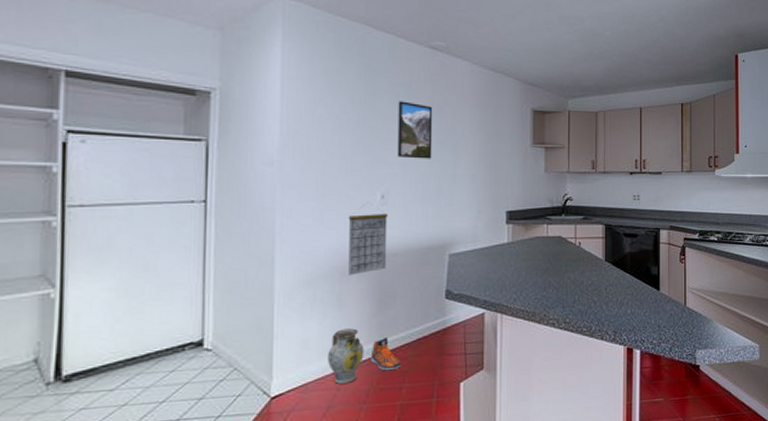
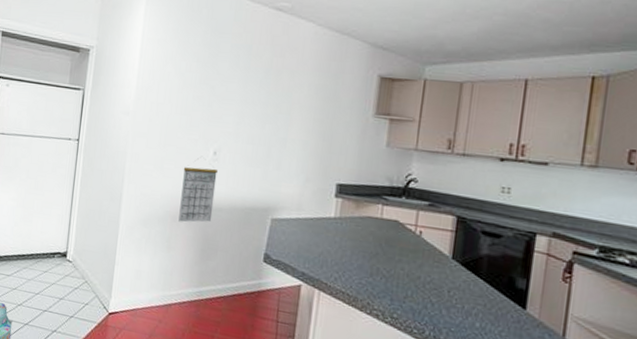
ceramic jug: present [327,328,364,384] -> none [153,268,185,319]
sneaker: present [370,338,402,371] -> none [189,286,216,318]
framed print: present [397,101,433,159] -> none [232,62,271,121]

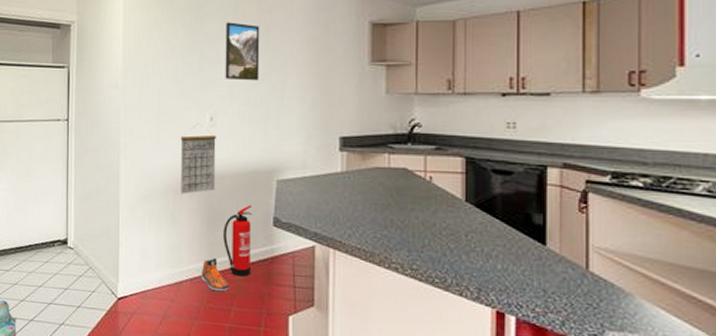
sneaker: none [189,286,216,318] -> present [201,258,230,292]
fire extinguisher: none [214,239,245,307] -> present [223,205,252,277]
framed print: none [232,62,271,121] -> present [225,22,260,81]

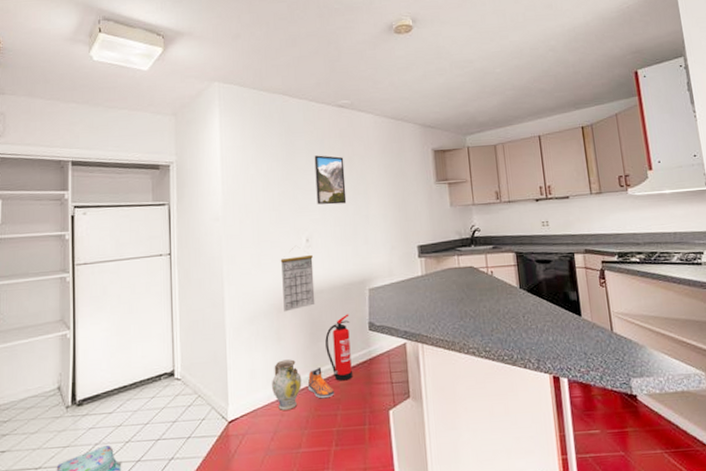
ceramic jug: none [162,244,195,297] -> present [271,359,302,410]

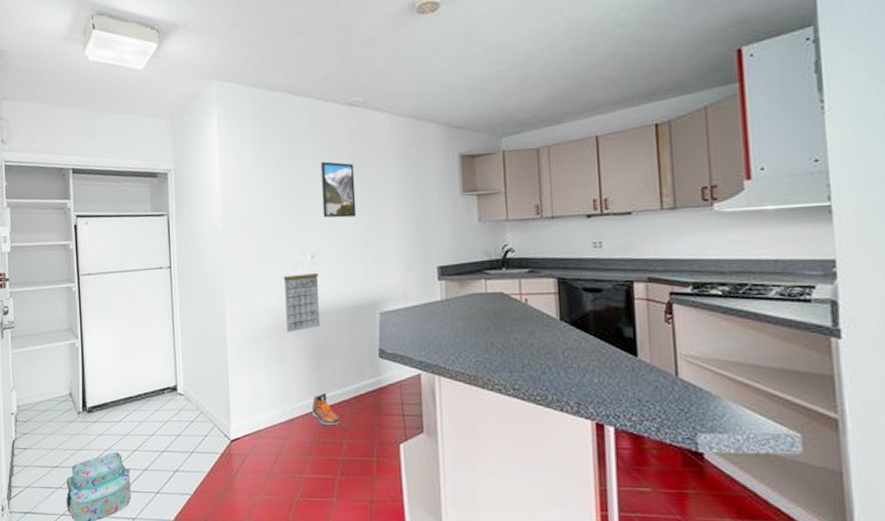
ceramic jug: present [271,359,302,410] -> none [273,382,306,434]
fire extinguisher: present [325,313,352,381] -> none [331,338,360,409]

